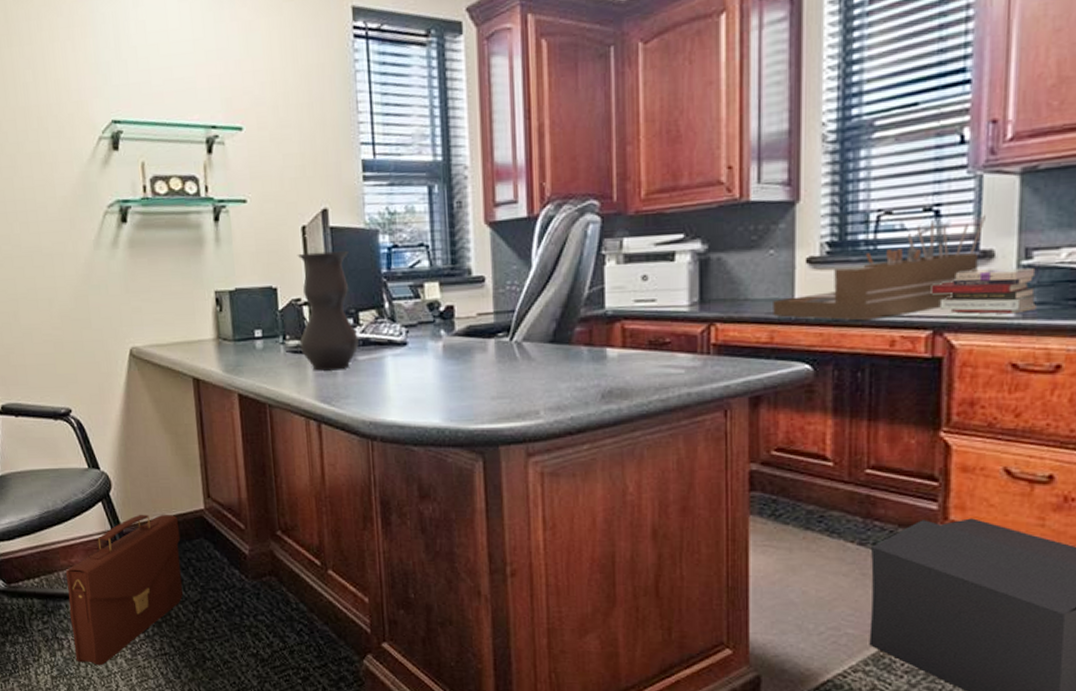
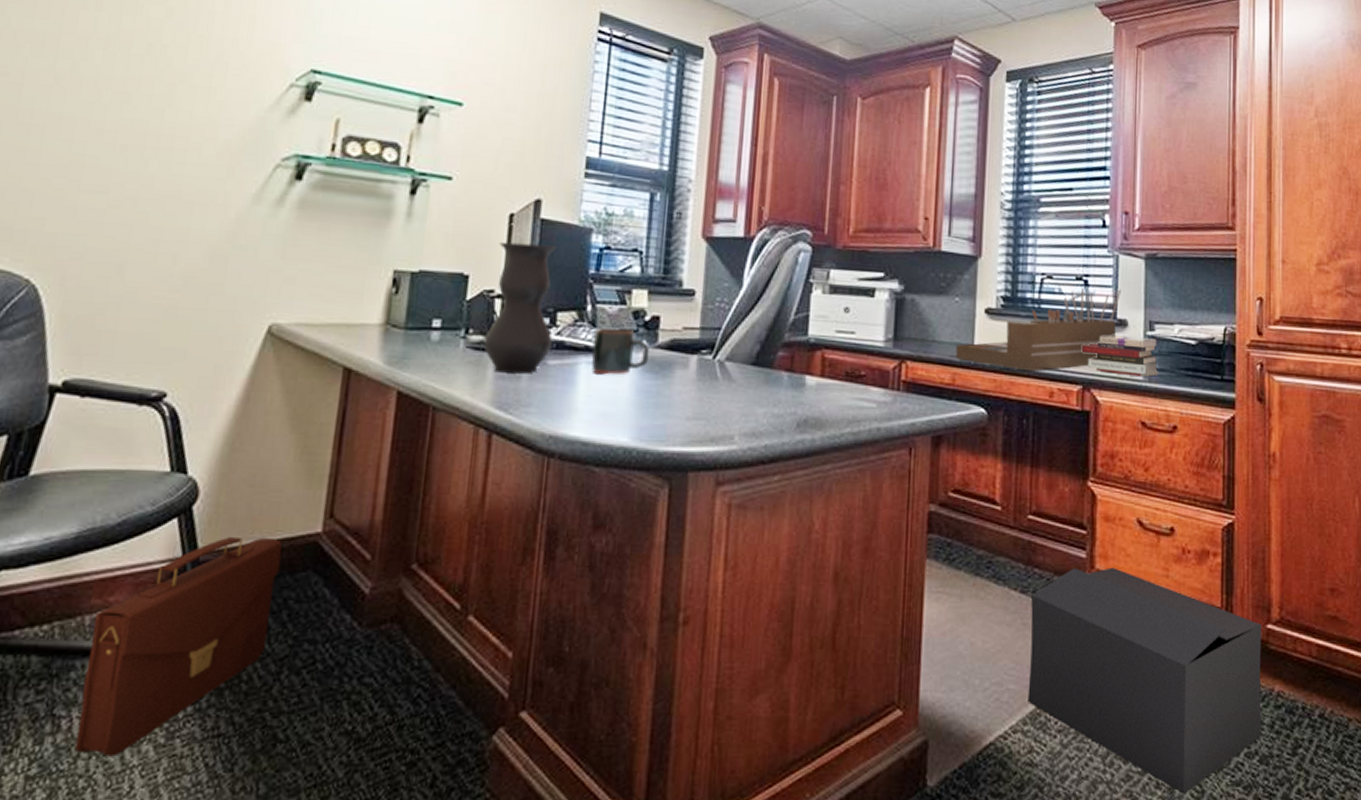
mug: none [394,321,448,365] -> present [591,328,649,375]

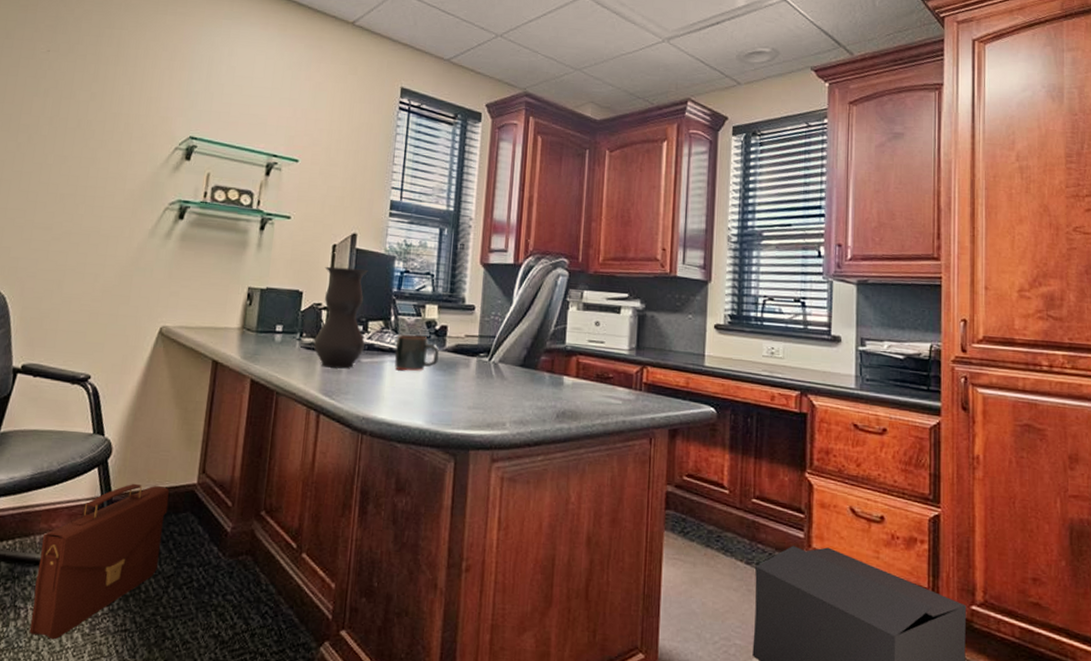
desk organizer: present [955,288,1121,372] -> none [689,309,835,379]
books: present [1081,335,1159,378] -> none [799,349,870,386]

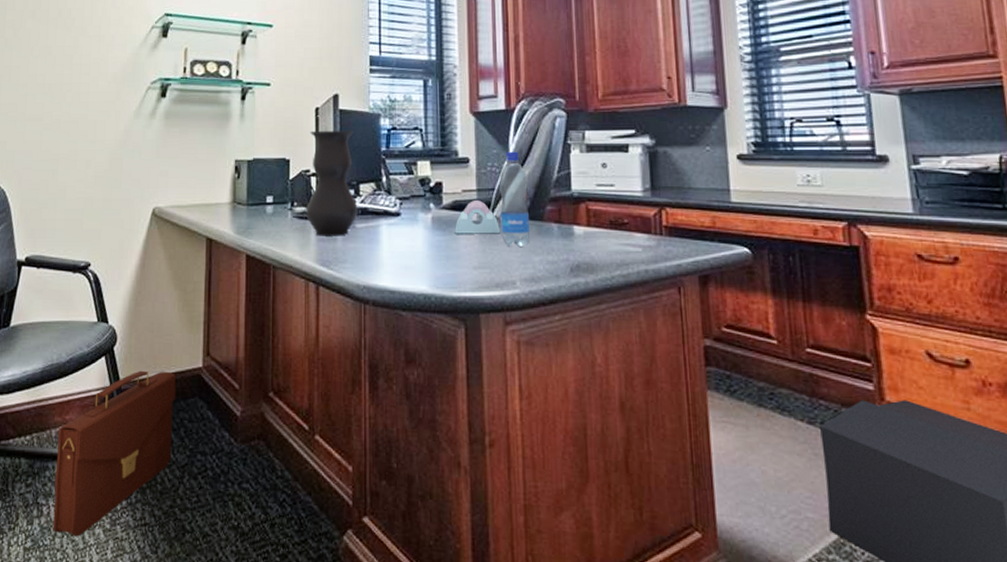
mug: present [394,334,439,372] -> none [390,195,436,234]
tape dispenser: none [454,345,497,379] -> present [455,201,500,234]
bottle: none [497,303,527,393] -> present [499,151,531,248]

